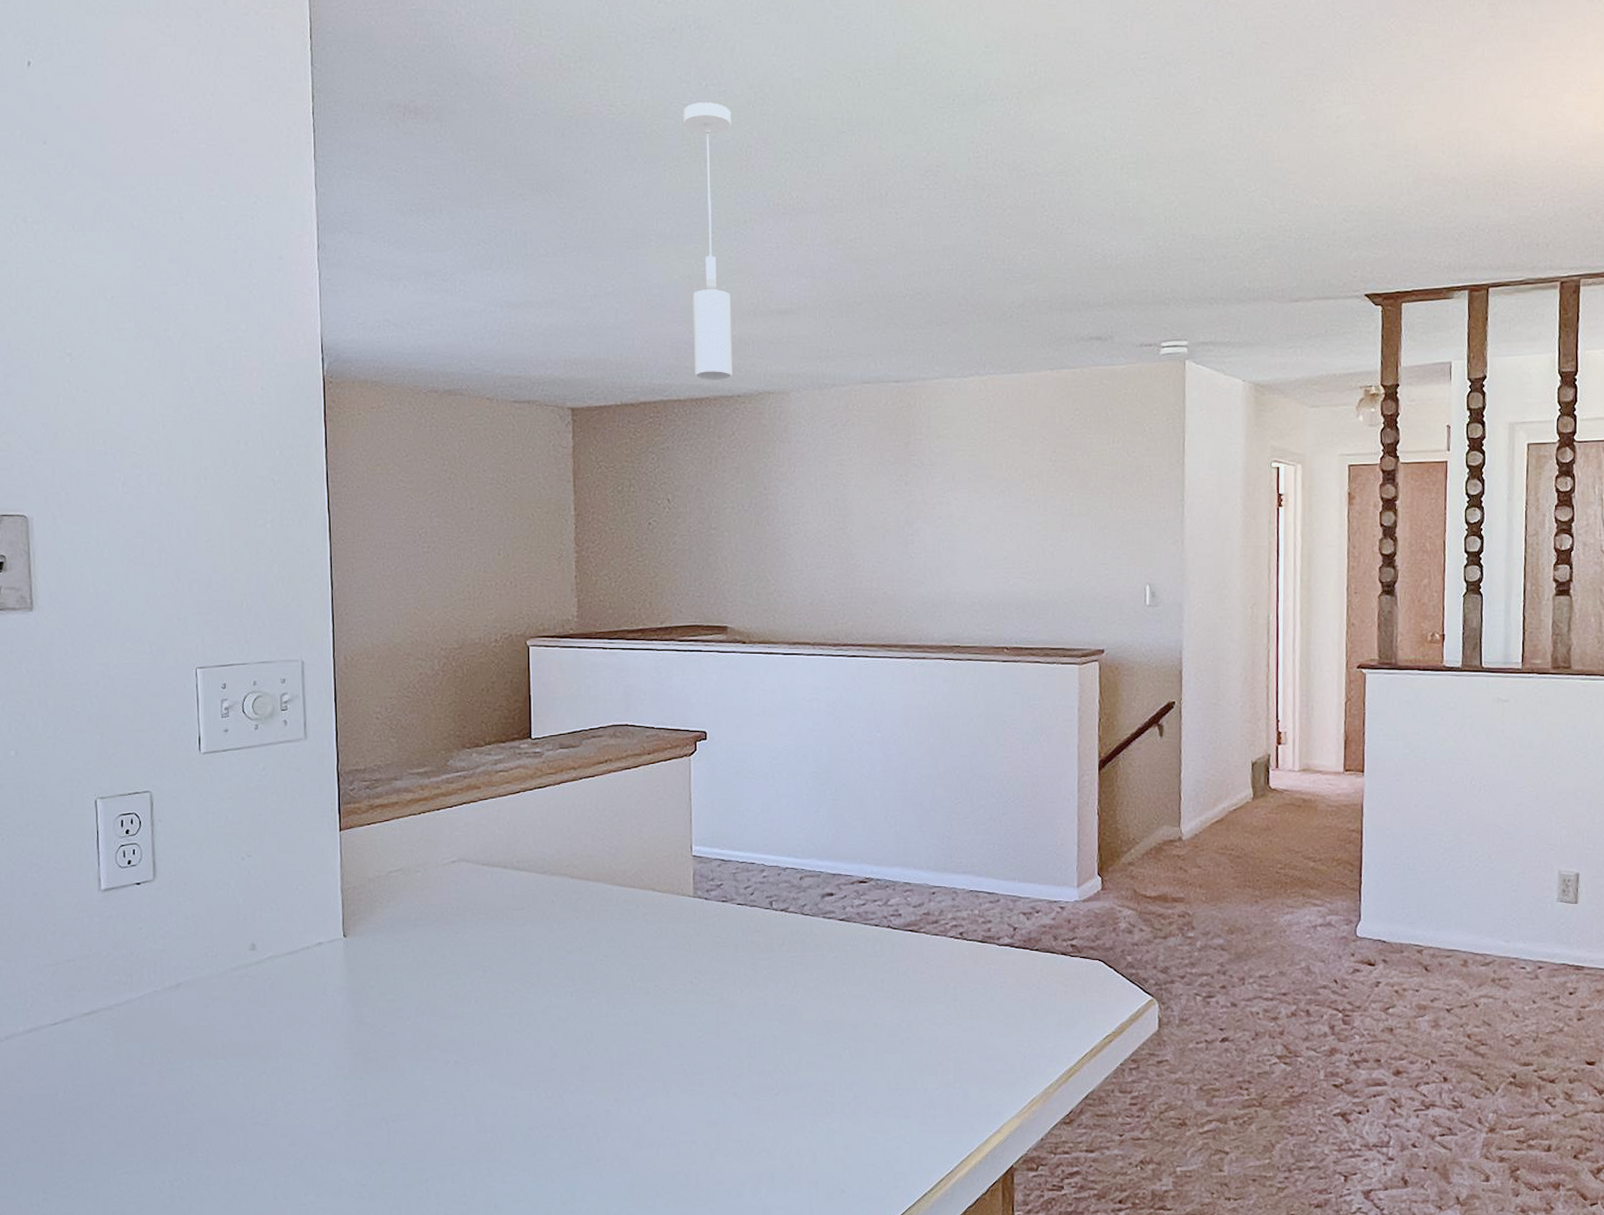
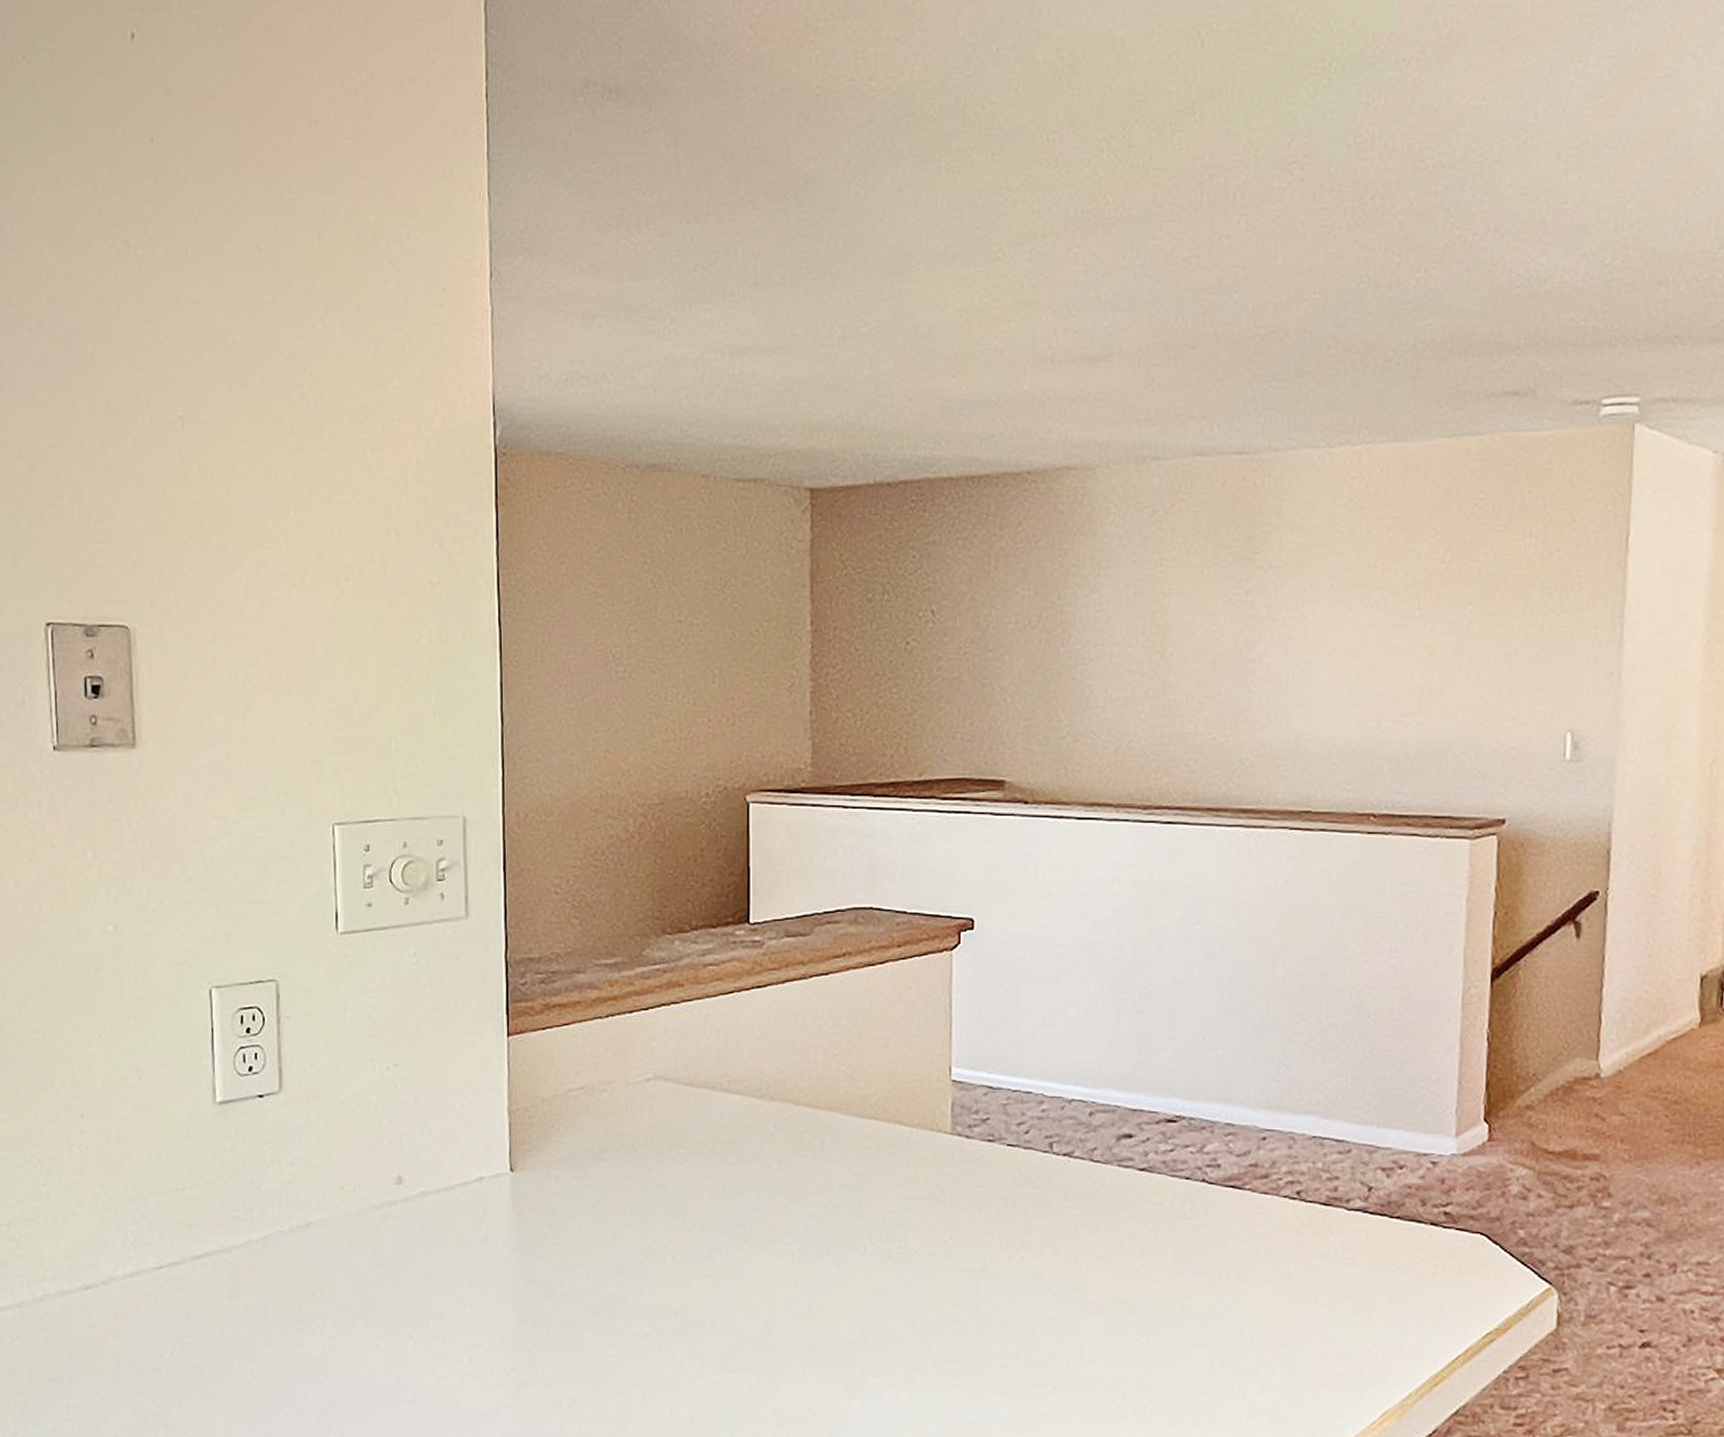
pendant light: present [683,102,733,380] -> none [965,72,1029,451]

